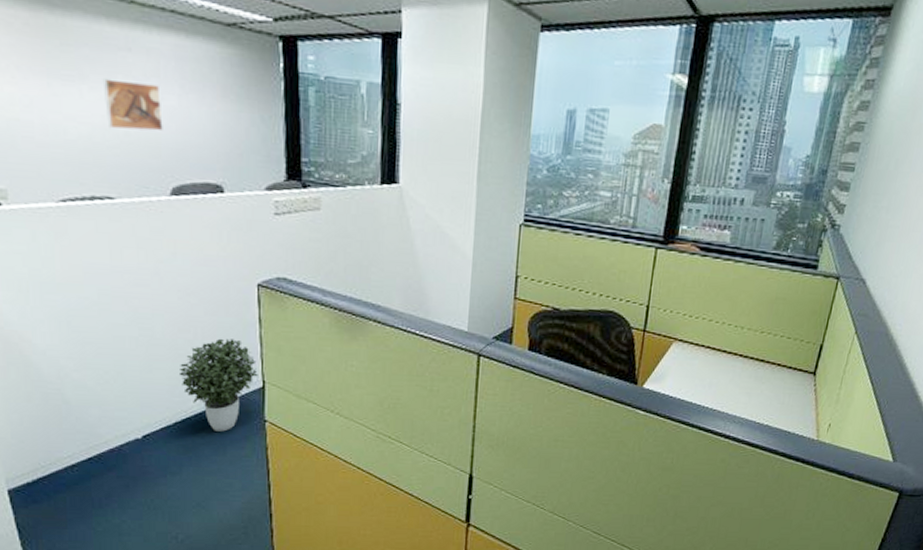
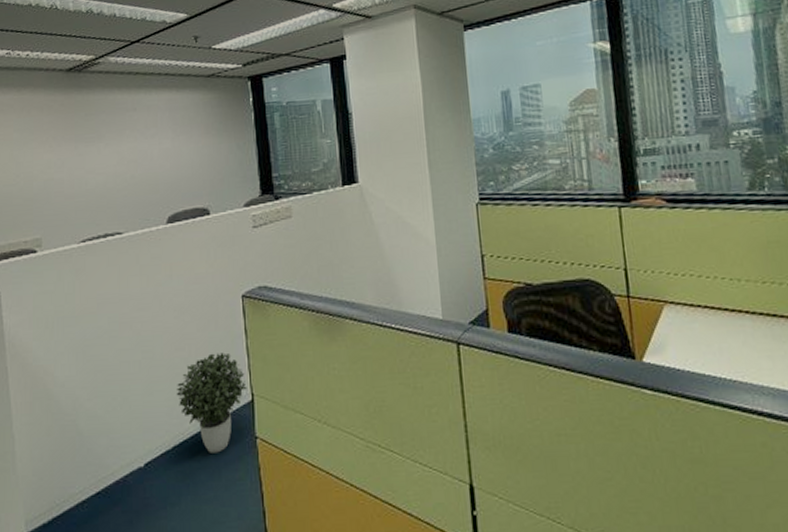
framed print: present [102,78,163,132] -> none [115,133,160,175]

